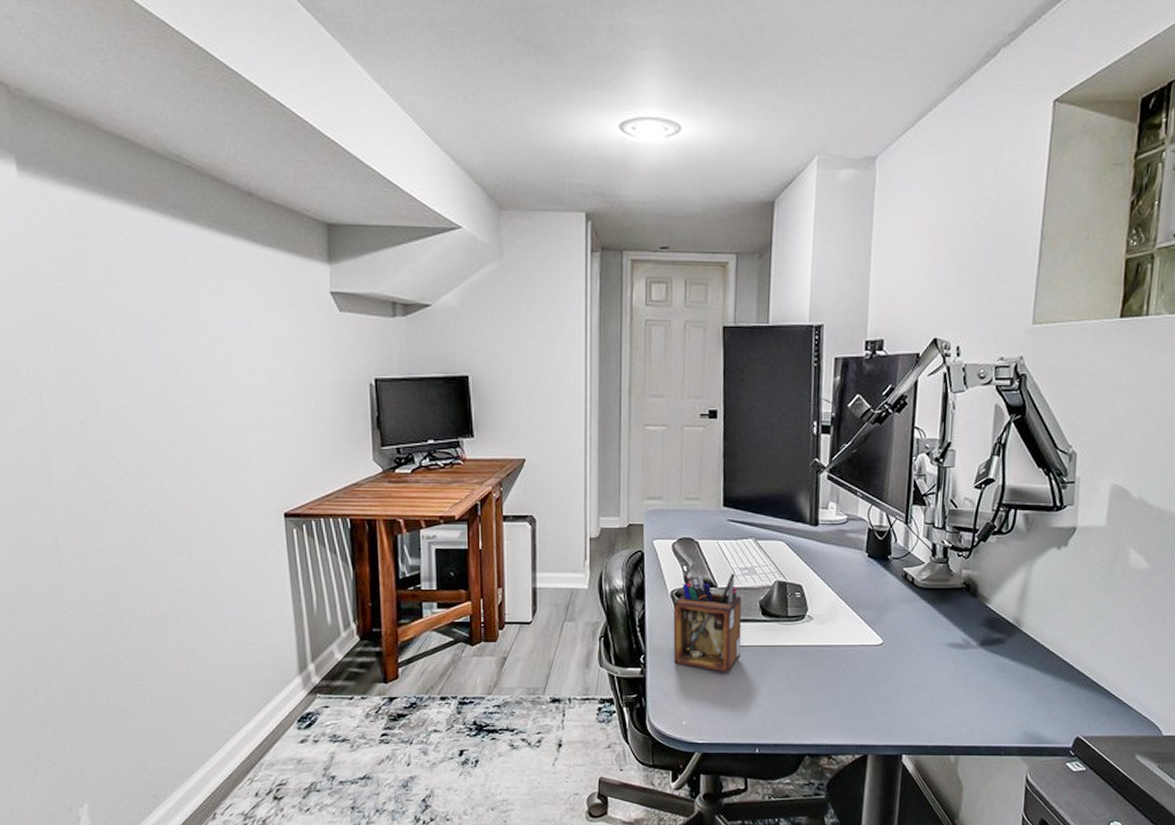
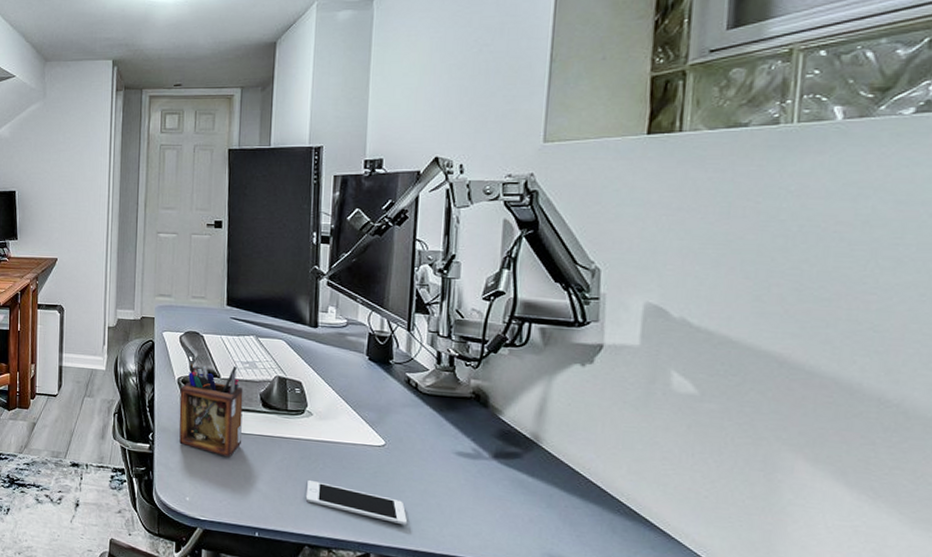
cell phone: none [806,688,902,722] -> present [305,480,407,526]

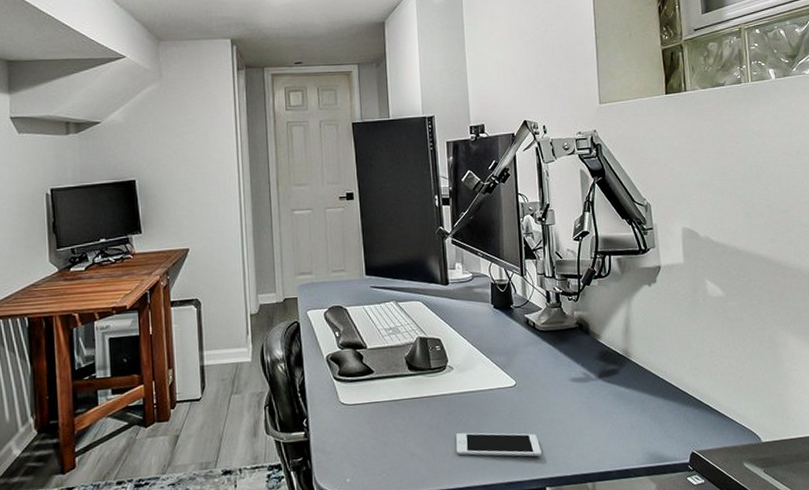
desk organizer: present [179,362,243,458] -> none [329,334,394,428]

